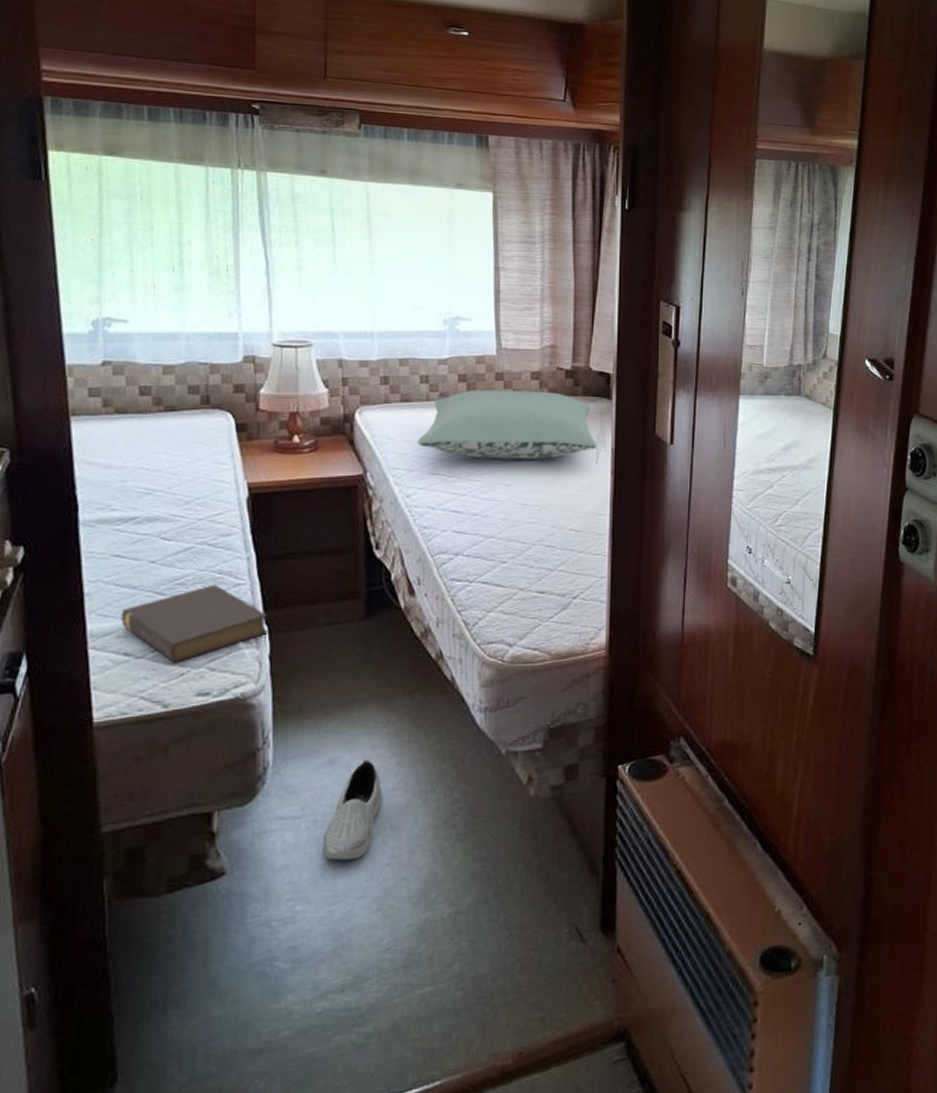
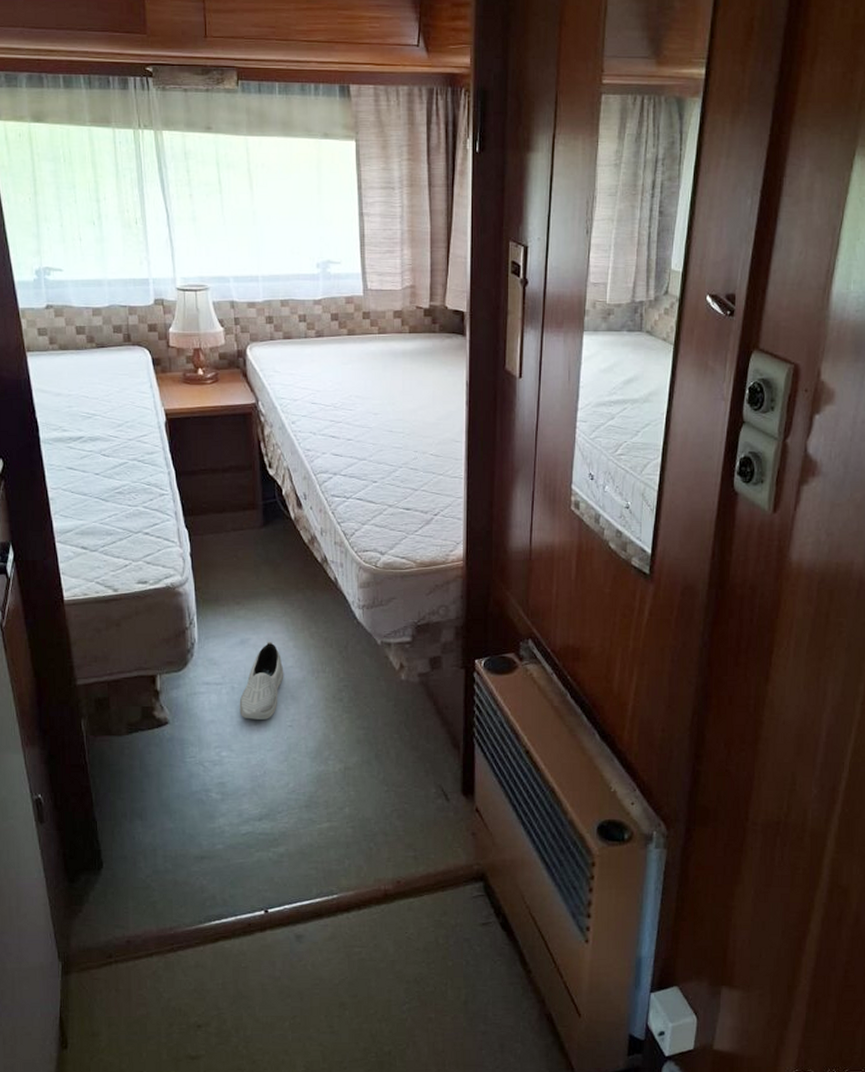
book: present [121,583,268,663] -> none [77,493,188,556]
pillow: present [417,390,598,459] -> none [298,328,454,390]

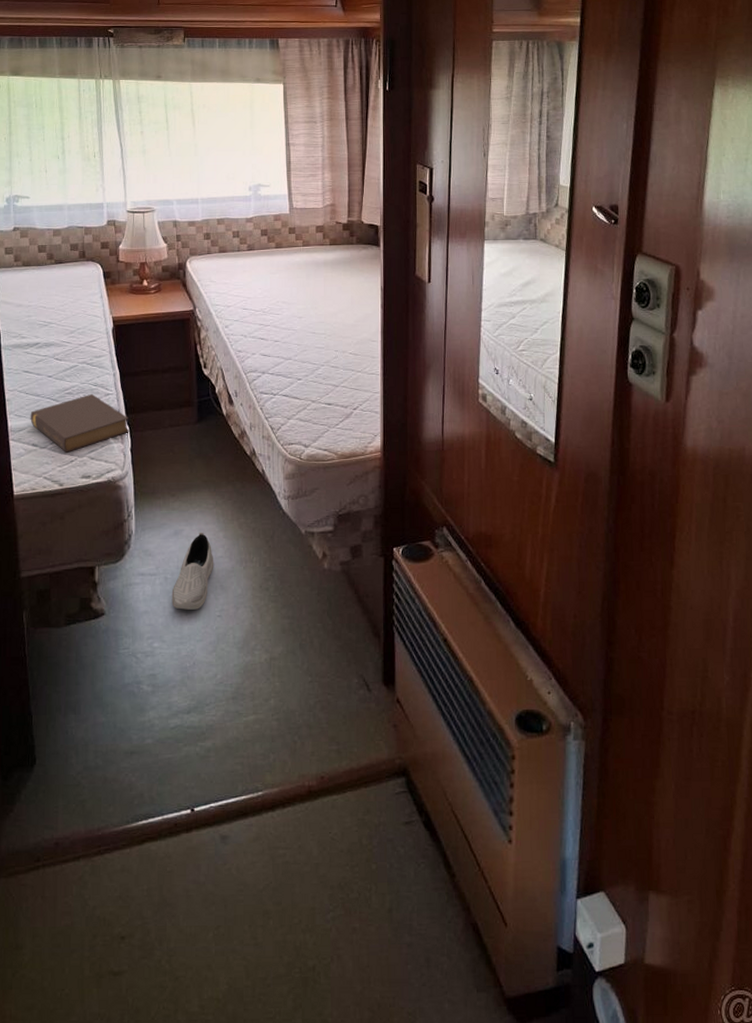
book: none [77,493,188,556] -> present [30,393,129,453]

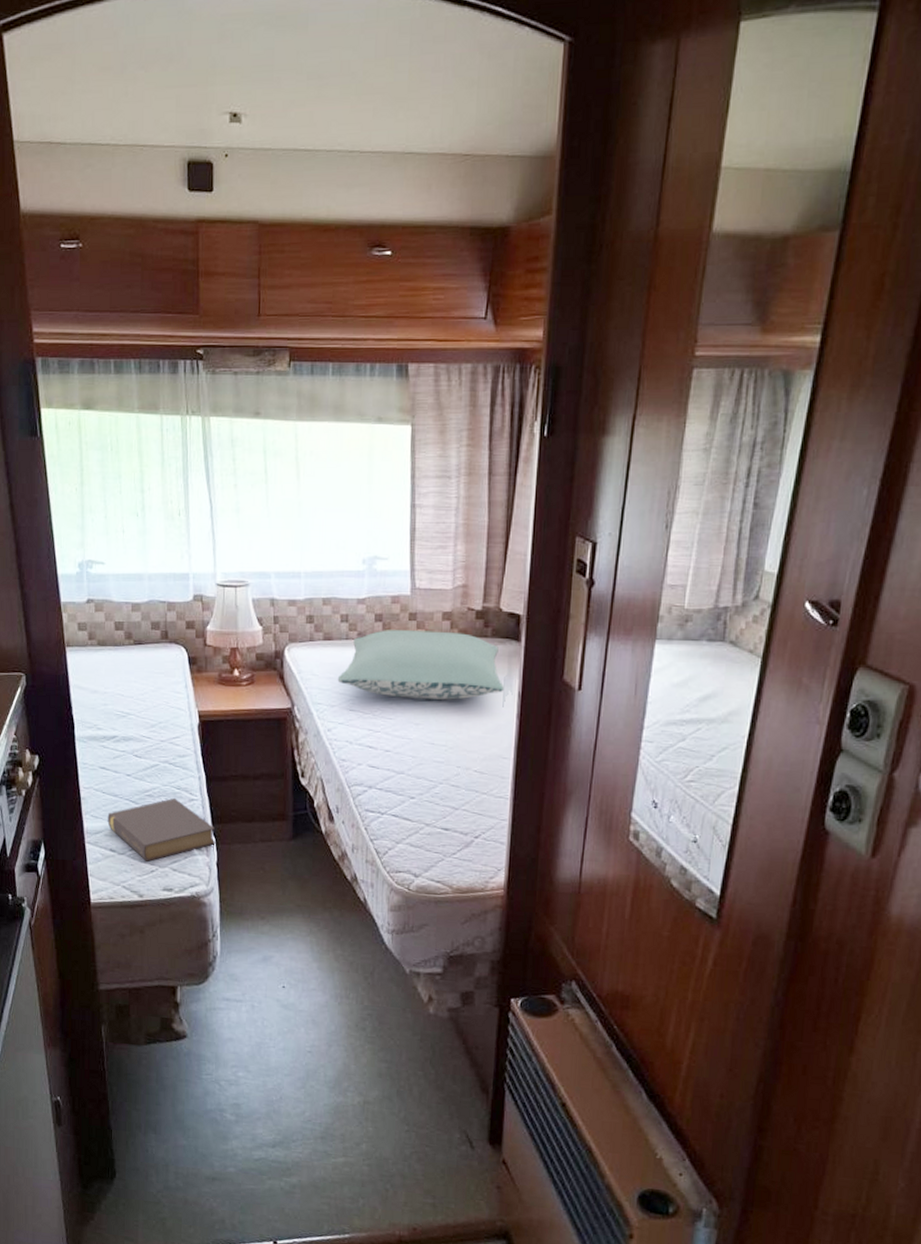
shoe: present [171,532,214,610] -> none [258,960,306,1043]
pillow: none [232,241,370,297] -> present [337,630,505,700]

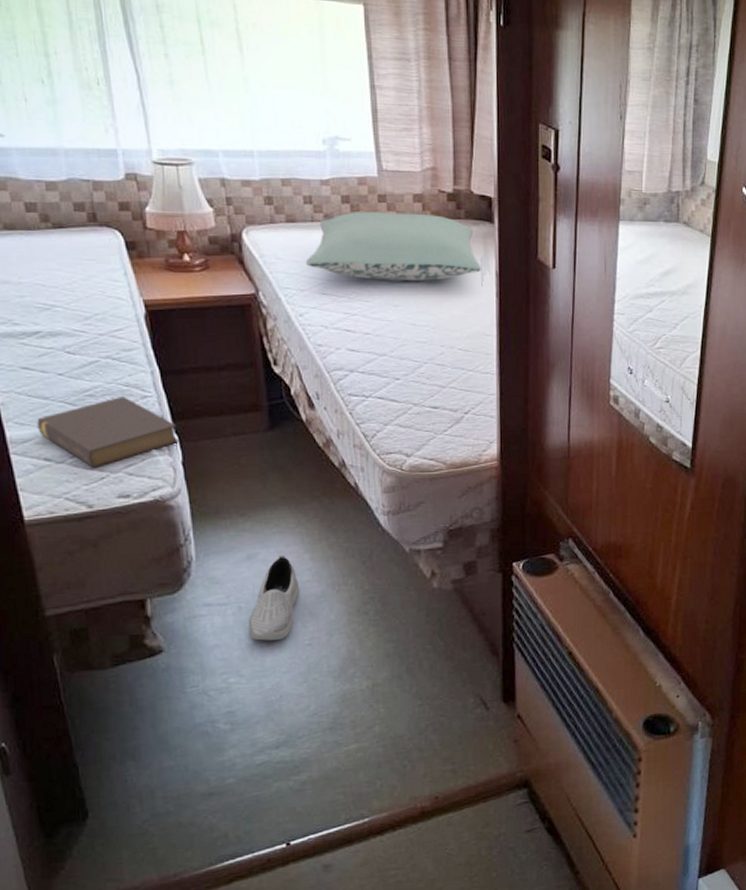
shoe: none [258,960,306,1043] -> present [248,554,300,641]

